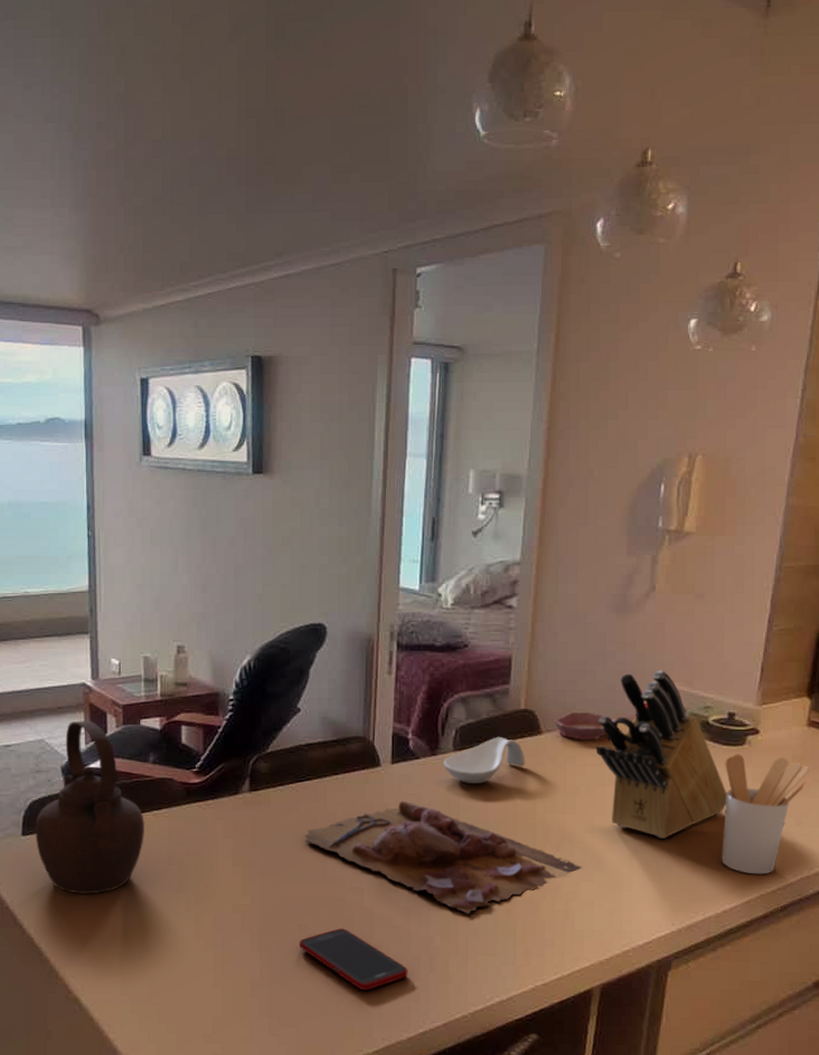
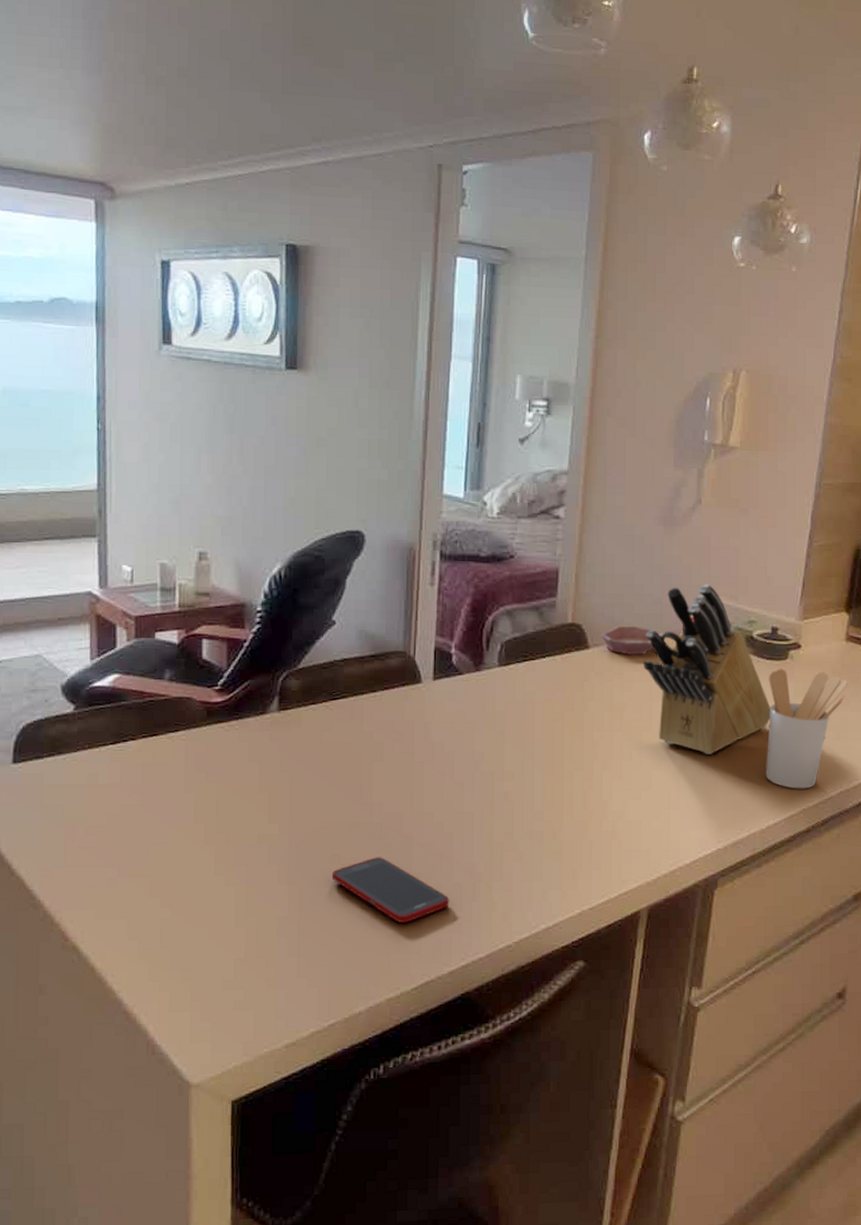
teapot: present [35,721,146,894] -> none [28,633,159,828]
cutting board: present [303,800,582,914] -> none [337,719,629,838]
spoon rest: present [443,737,525,783] -> none [488,652,572,700]

